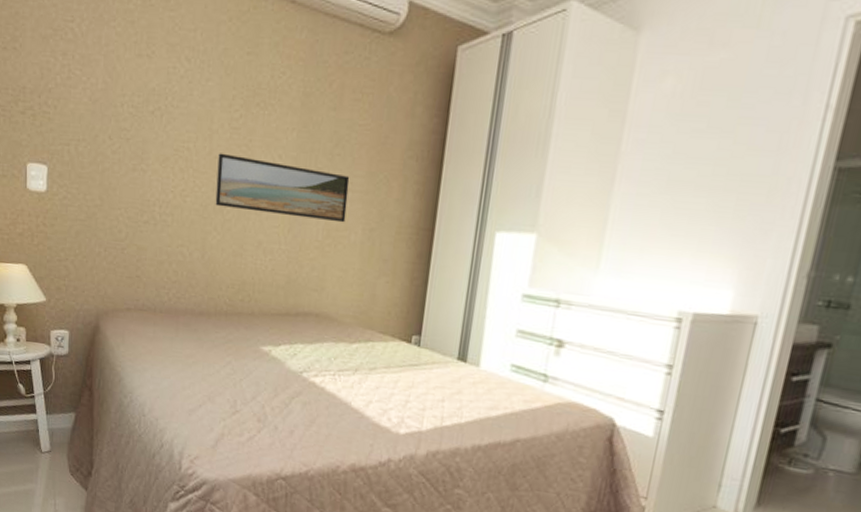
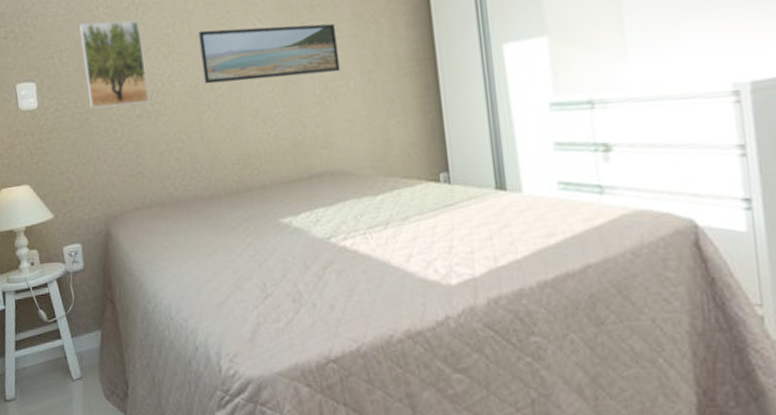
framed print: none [98,117,163,211] -> present [79,20,149,109]

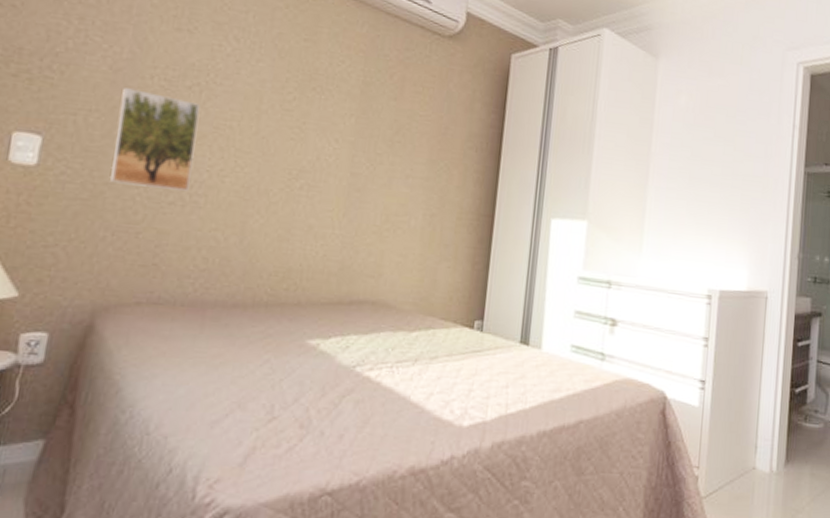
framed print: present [198,23,340,84] -> none [259,133,410,208]

